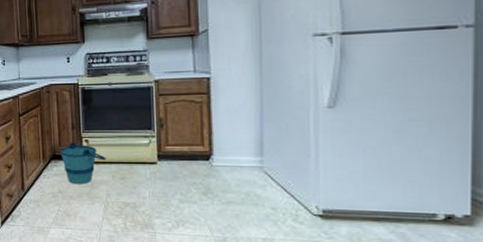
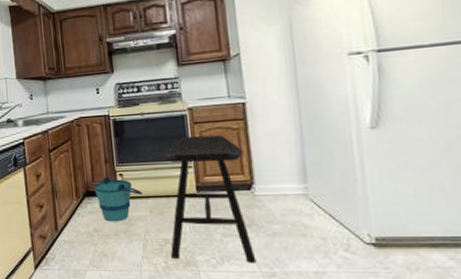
stool: none [129,107,210,229] -> present [164,135,257,264]

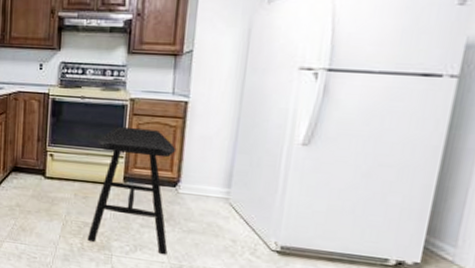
bucket: present [94,177,143,222] -> none [22,155,70,200]

